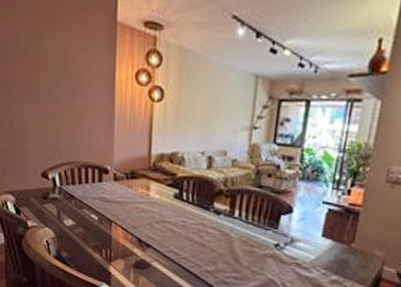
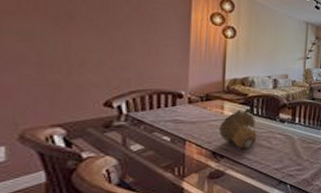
decorative bowl: none [145,192,187,241] -> present [219,110,257,149]

